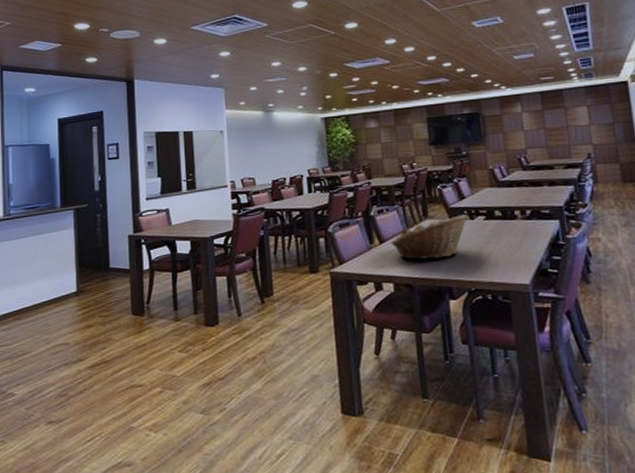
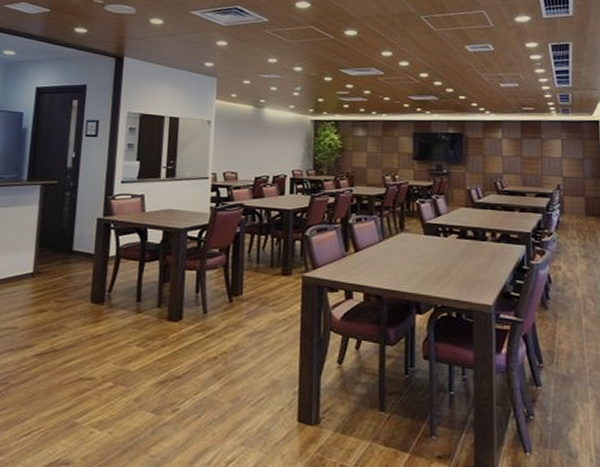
fruit basket: present [390,214,468,260] -> none [365,230,442,272]

